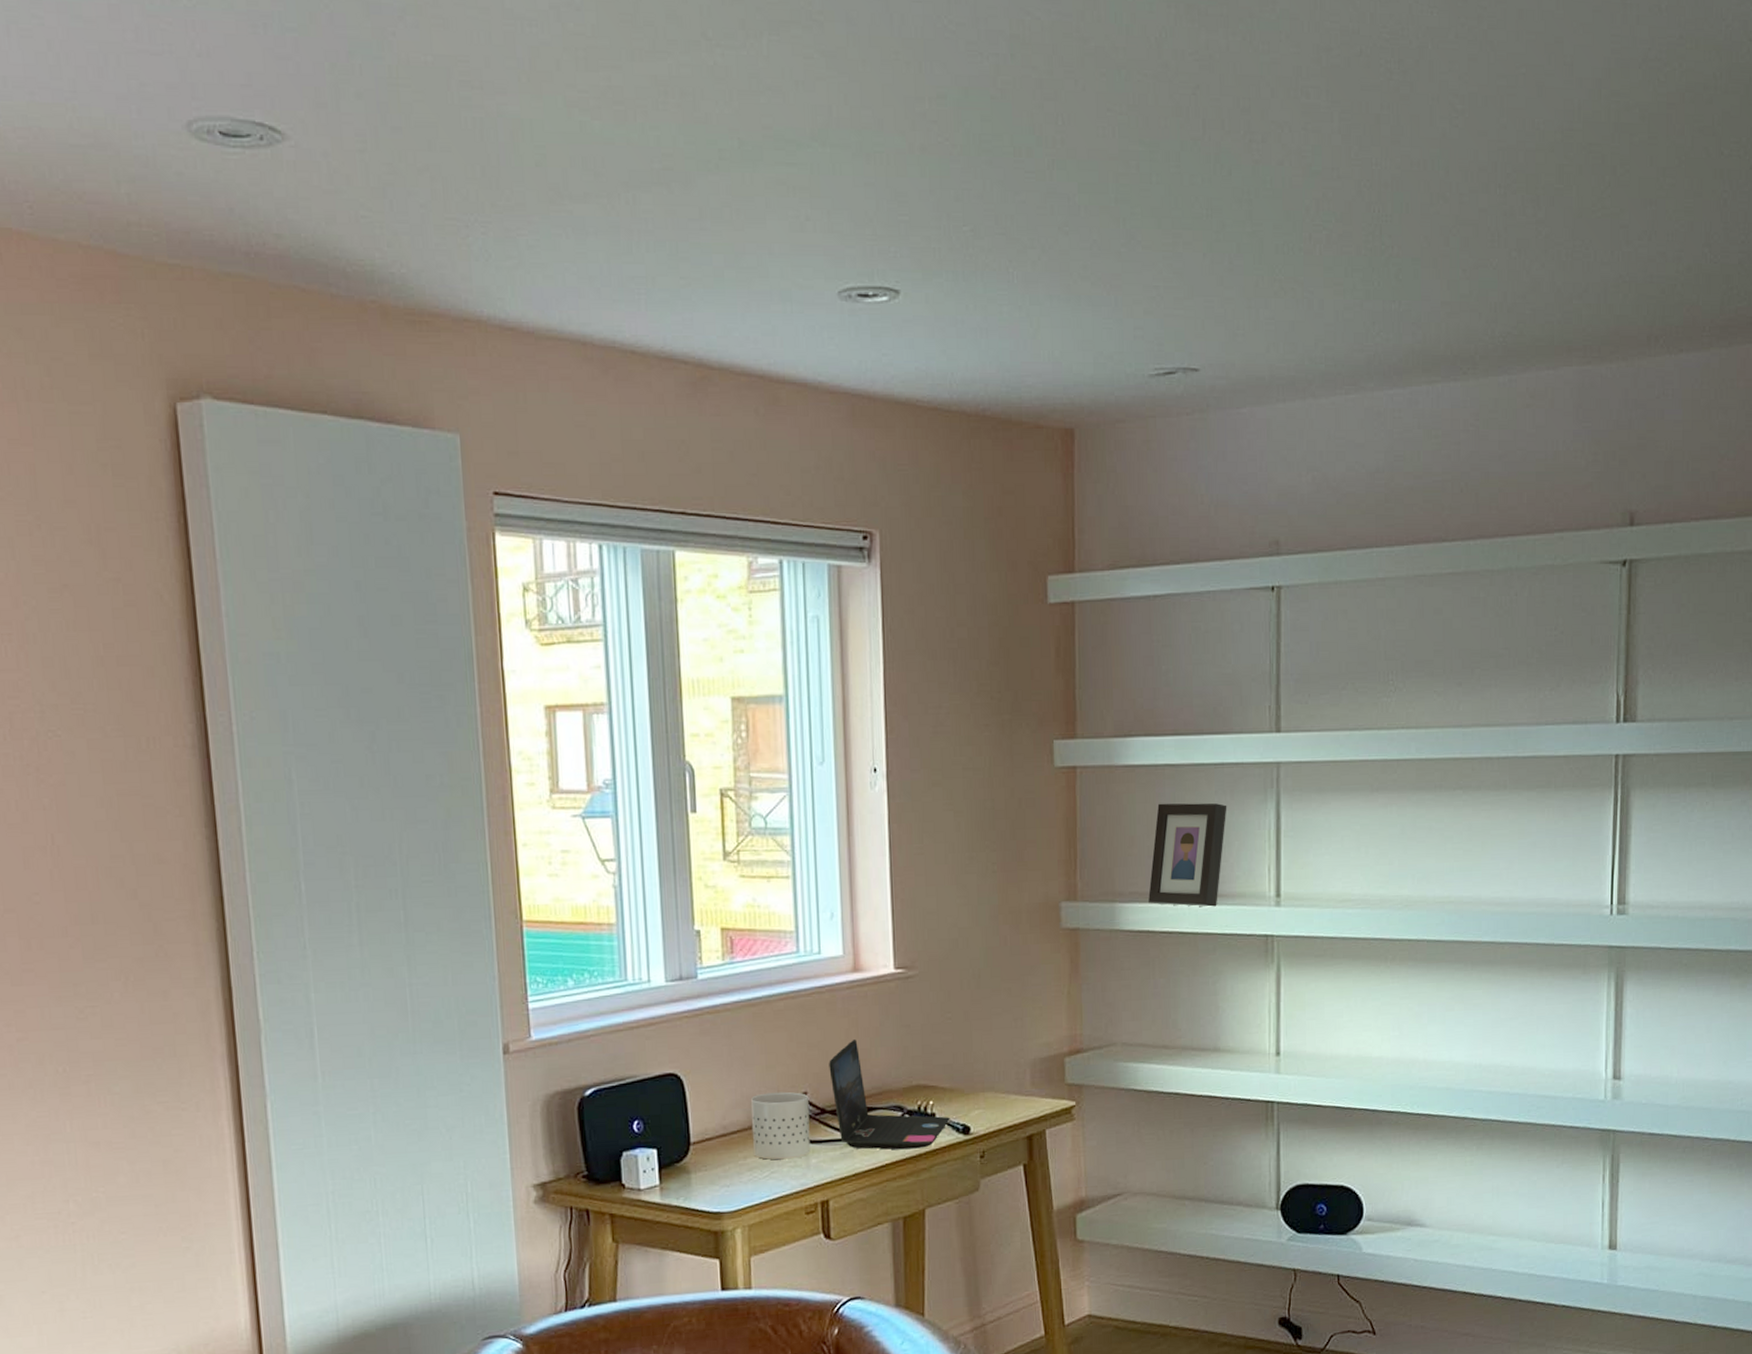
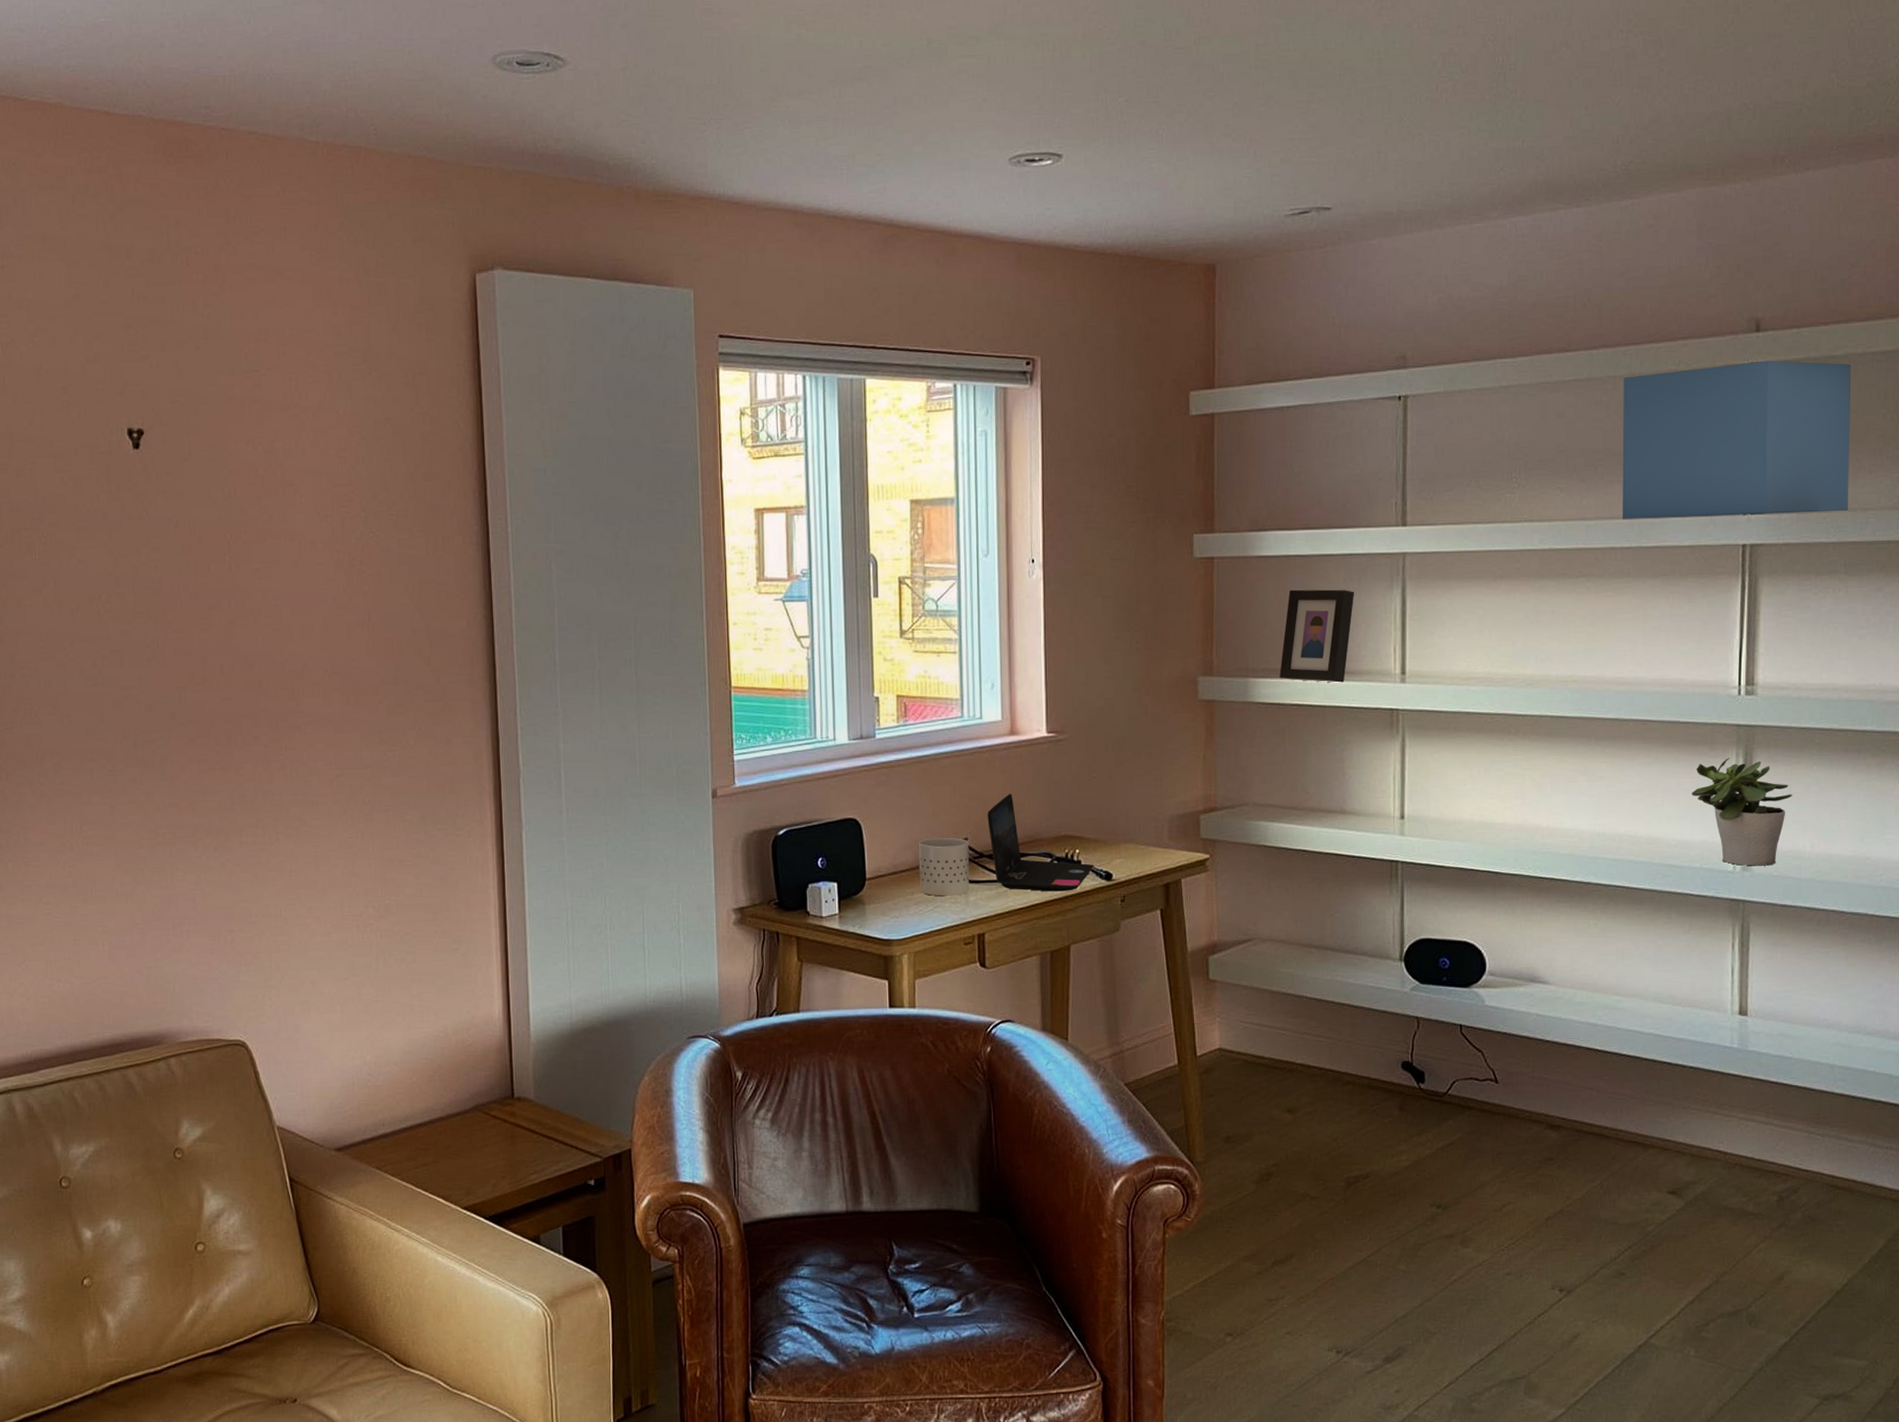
decorative box: none [1499,557,1720,727] -> present [1622,360,1851,519]
potted plant: none [1564,982,1661,1095] -> present [1691,758,1793,866]

